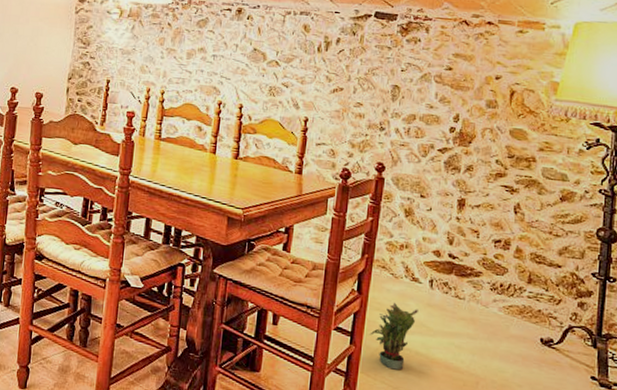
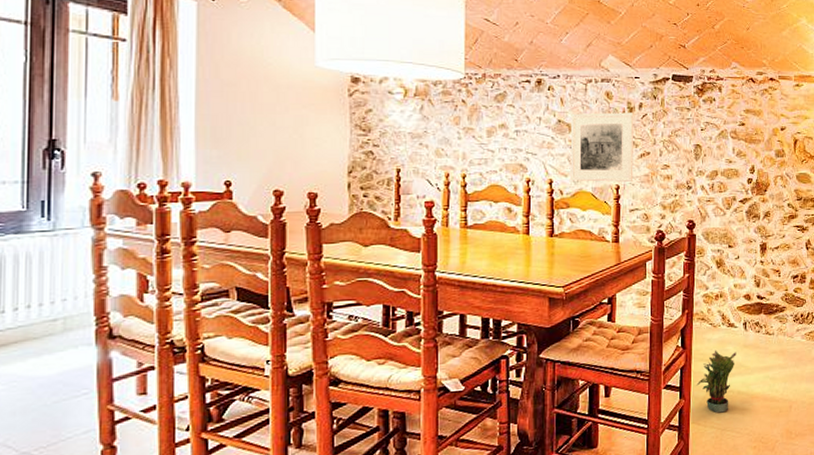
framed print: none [260,43,330,116] -> present [570,112,634,182]

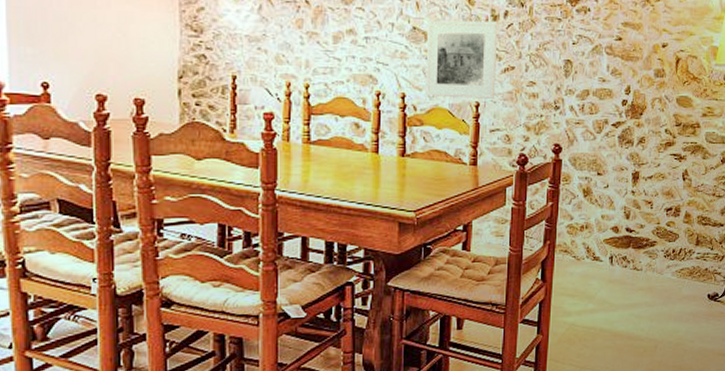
potted plant: present [696,350,736,413] -> none [556,284,600,351]

